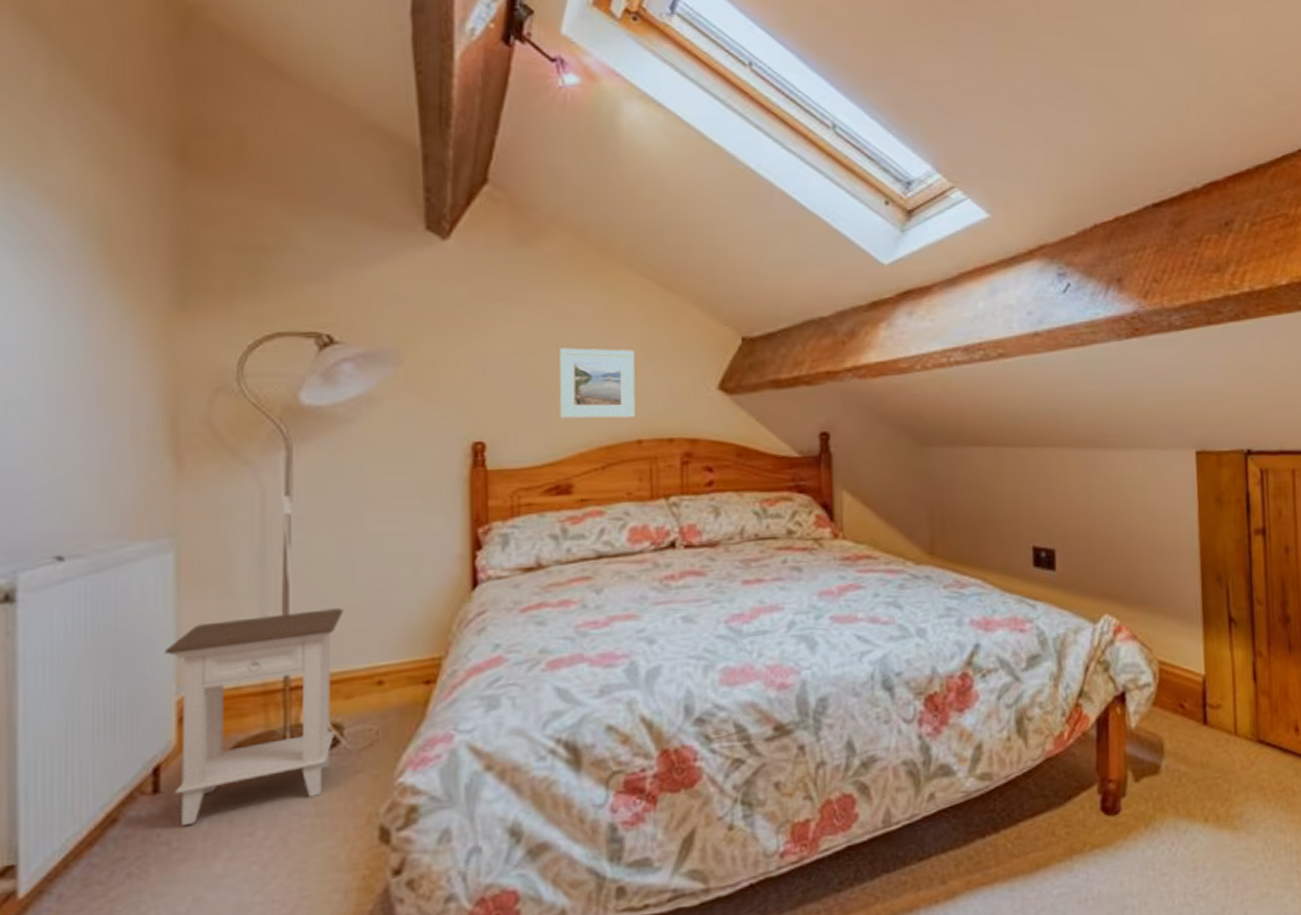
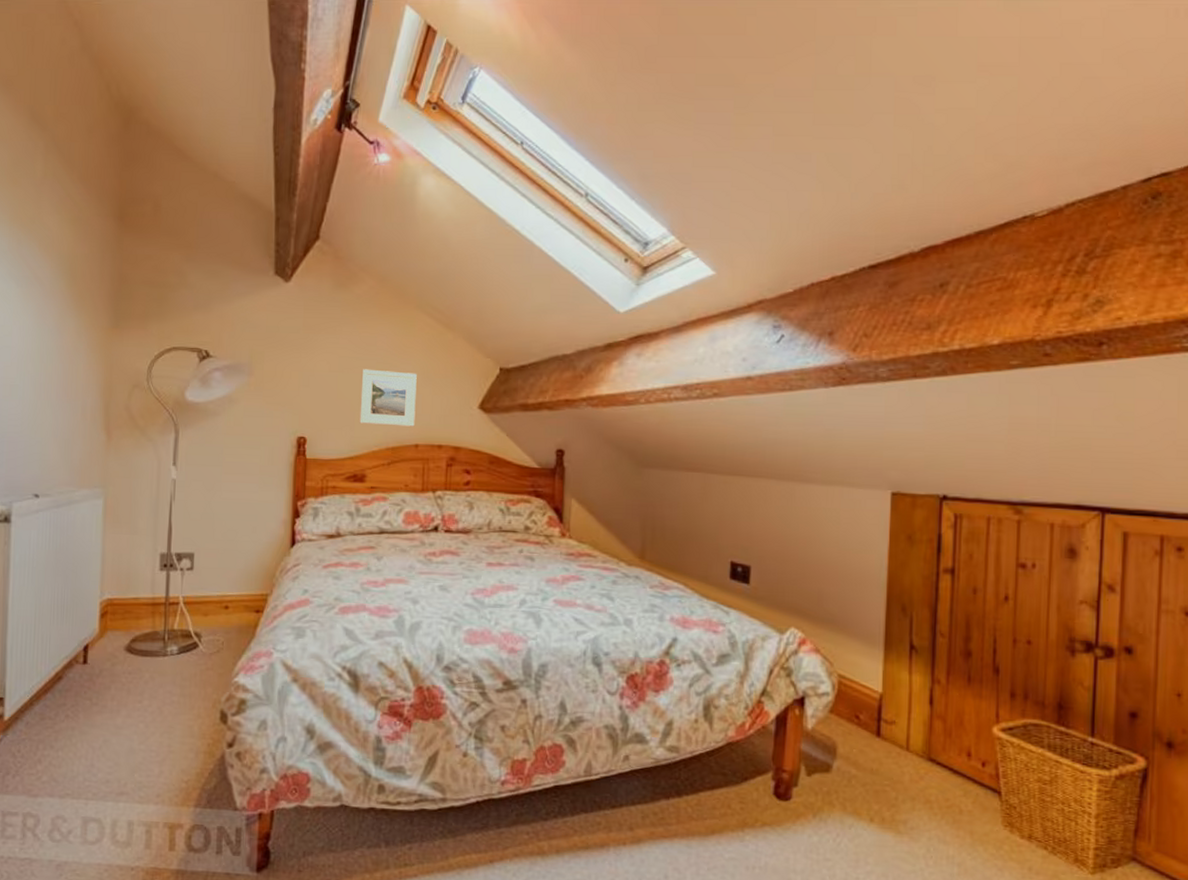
nightstand: present [165,608,344,827] -> none [94,549,206,689]

